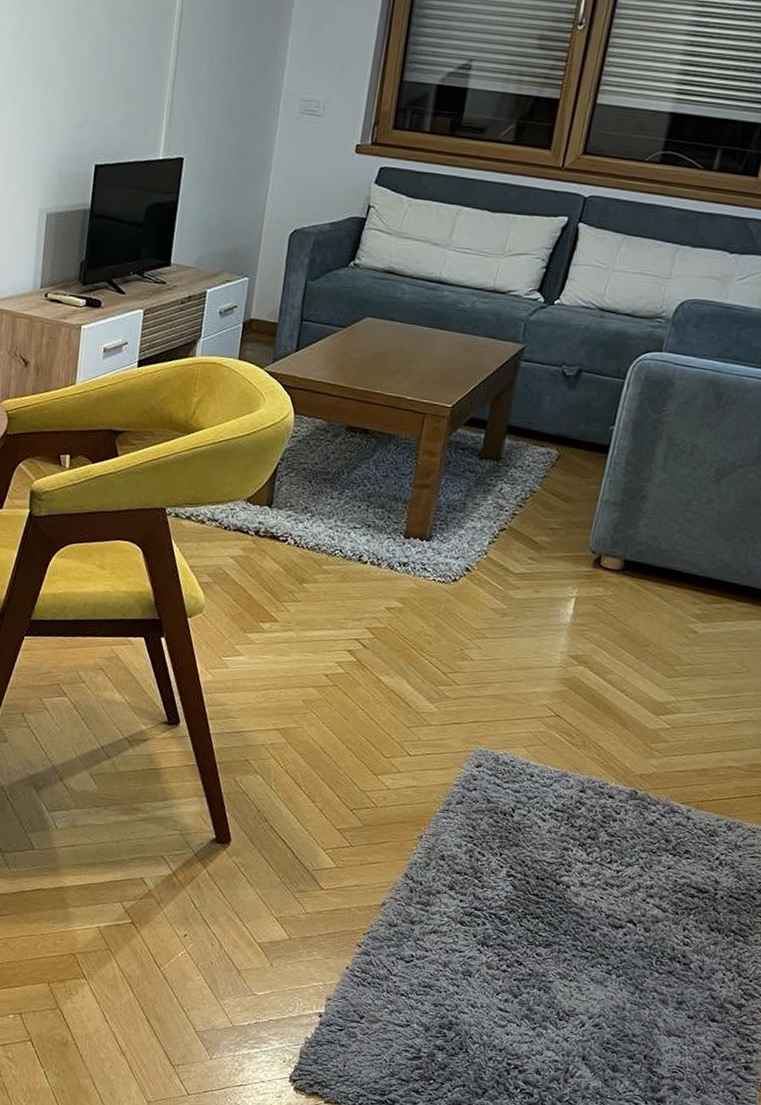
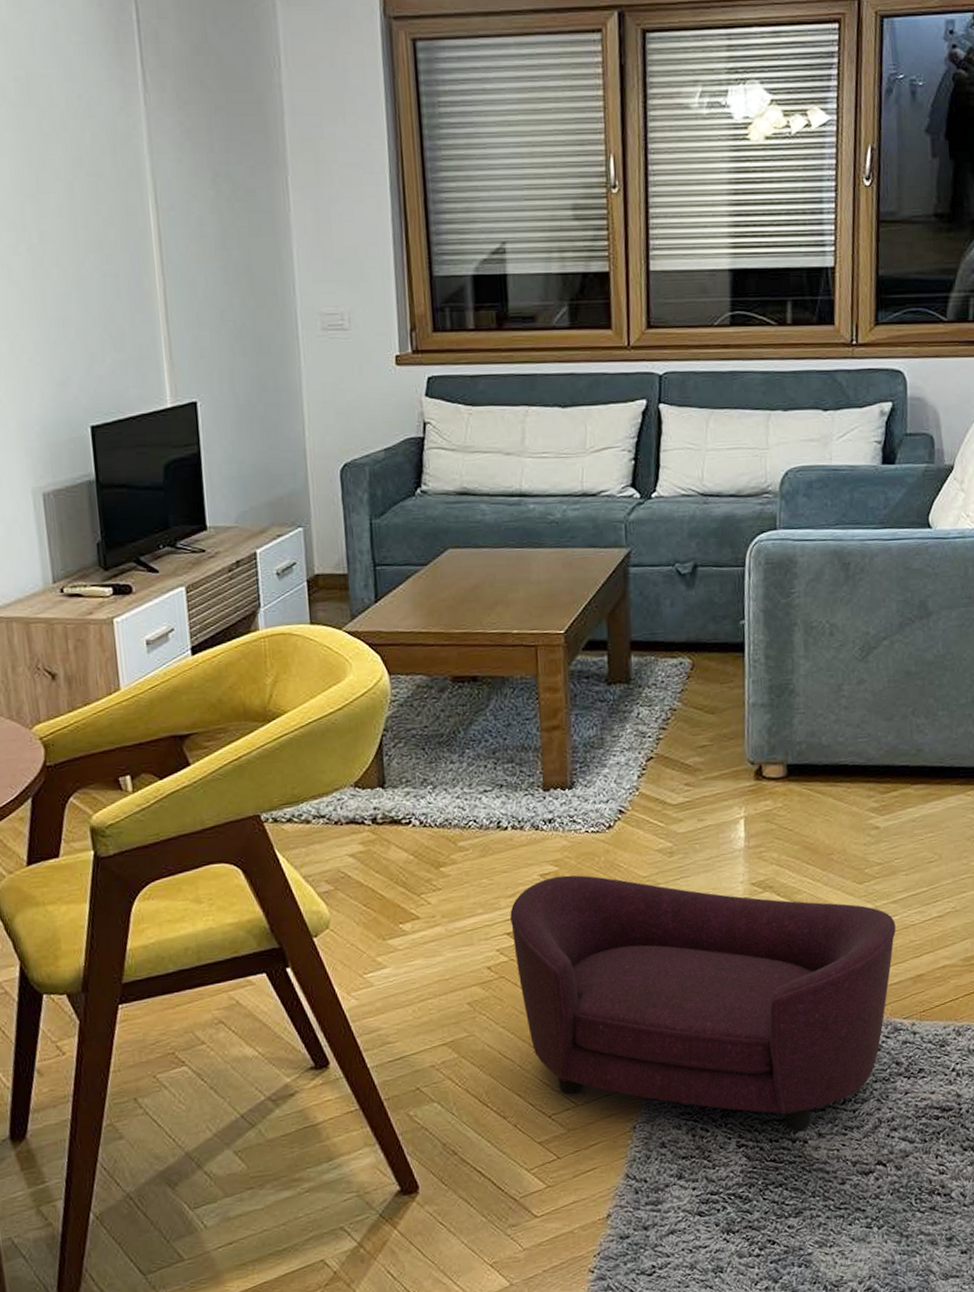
dog bed: none [349,612,693,876] -> present [510,875,896,1131]

